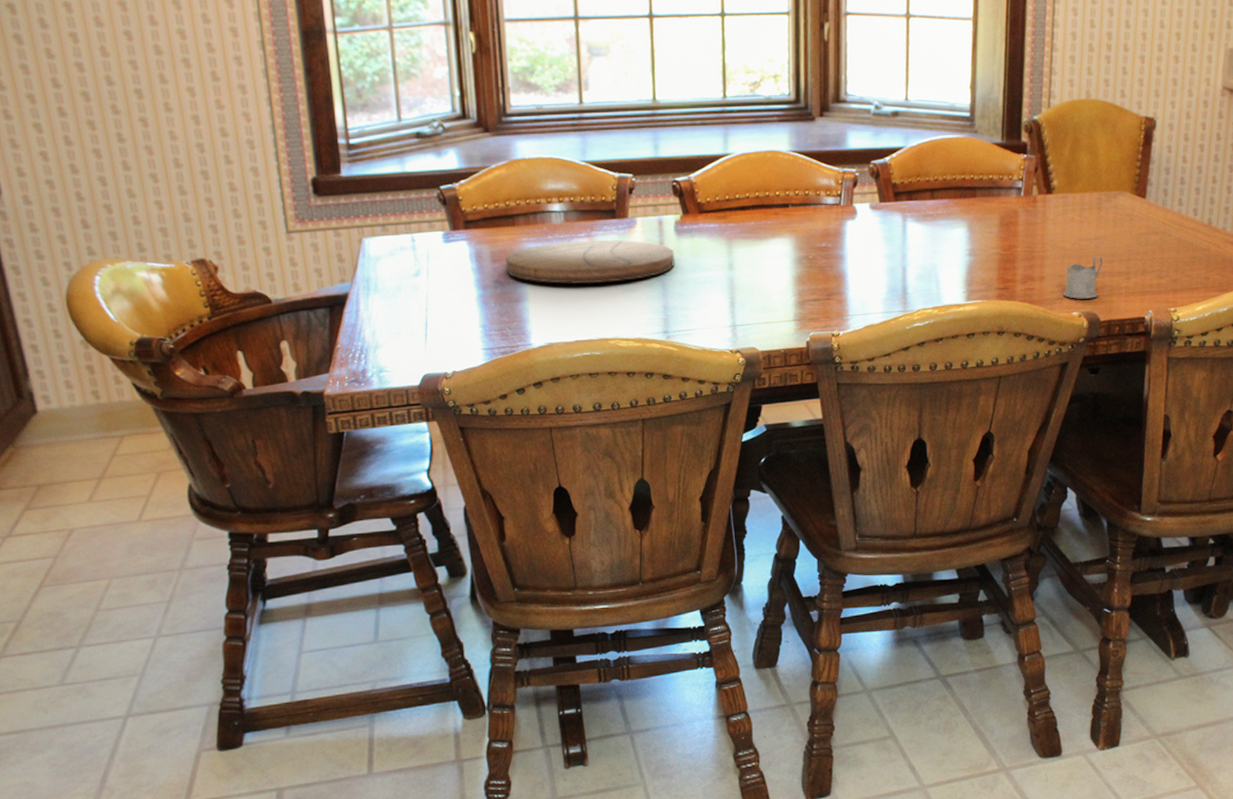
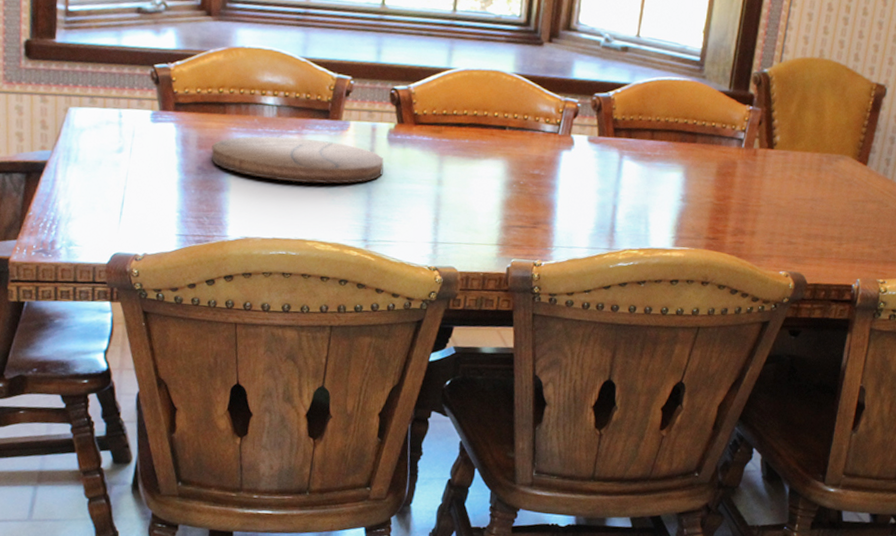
tea glass holder: present [1062,256,1104,299] -> none [772,217,817,260]

